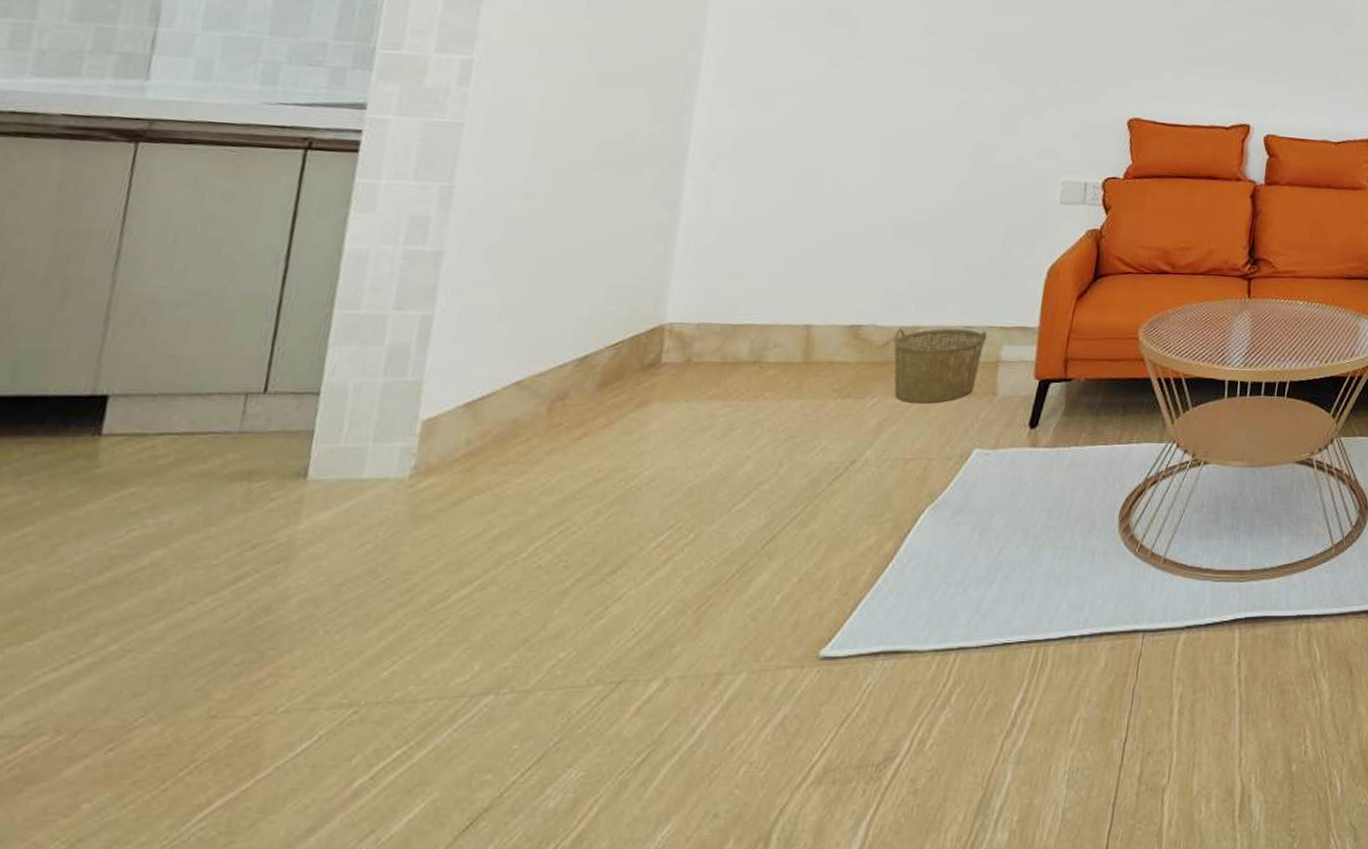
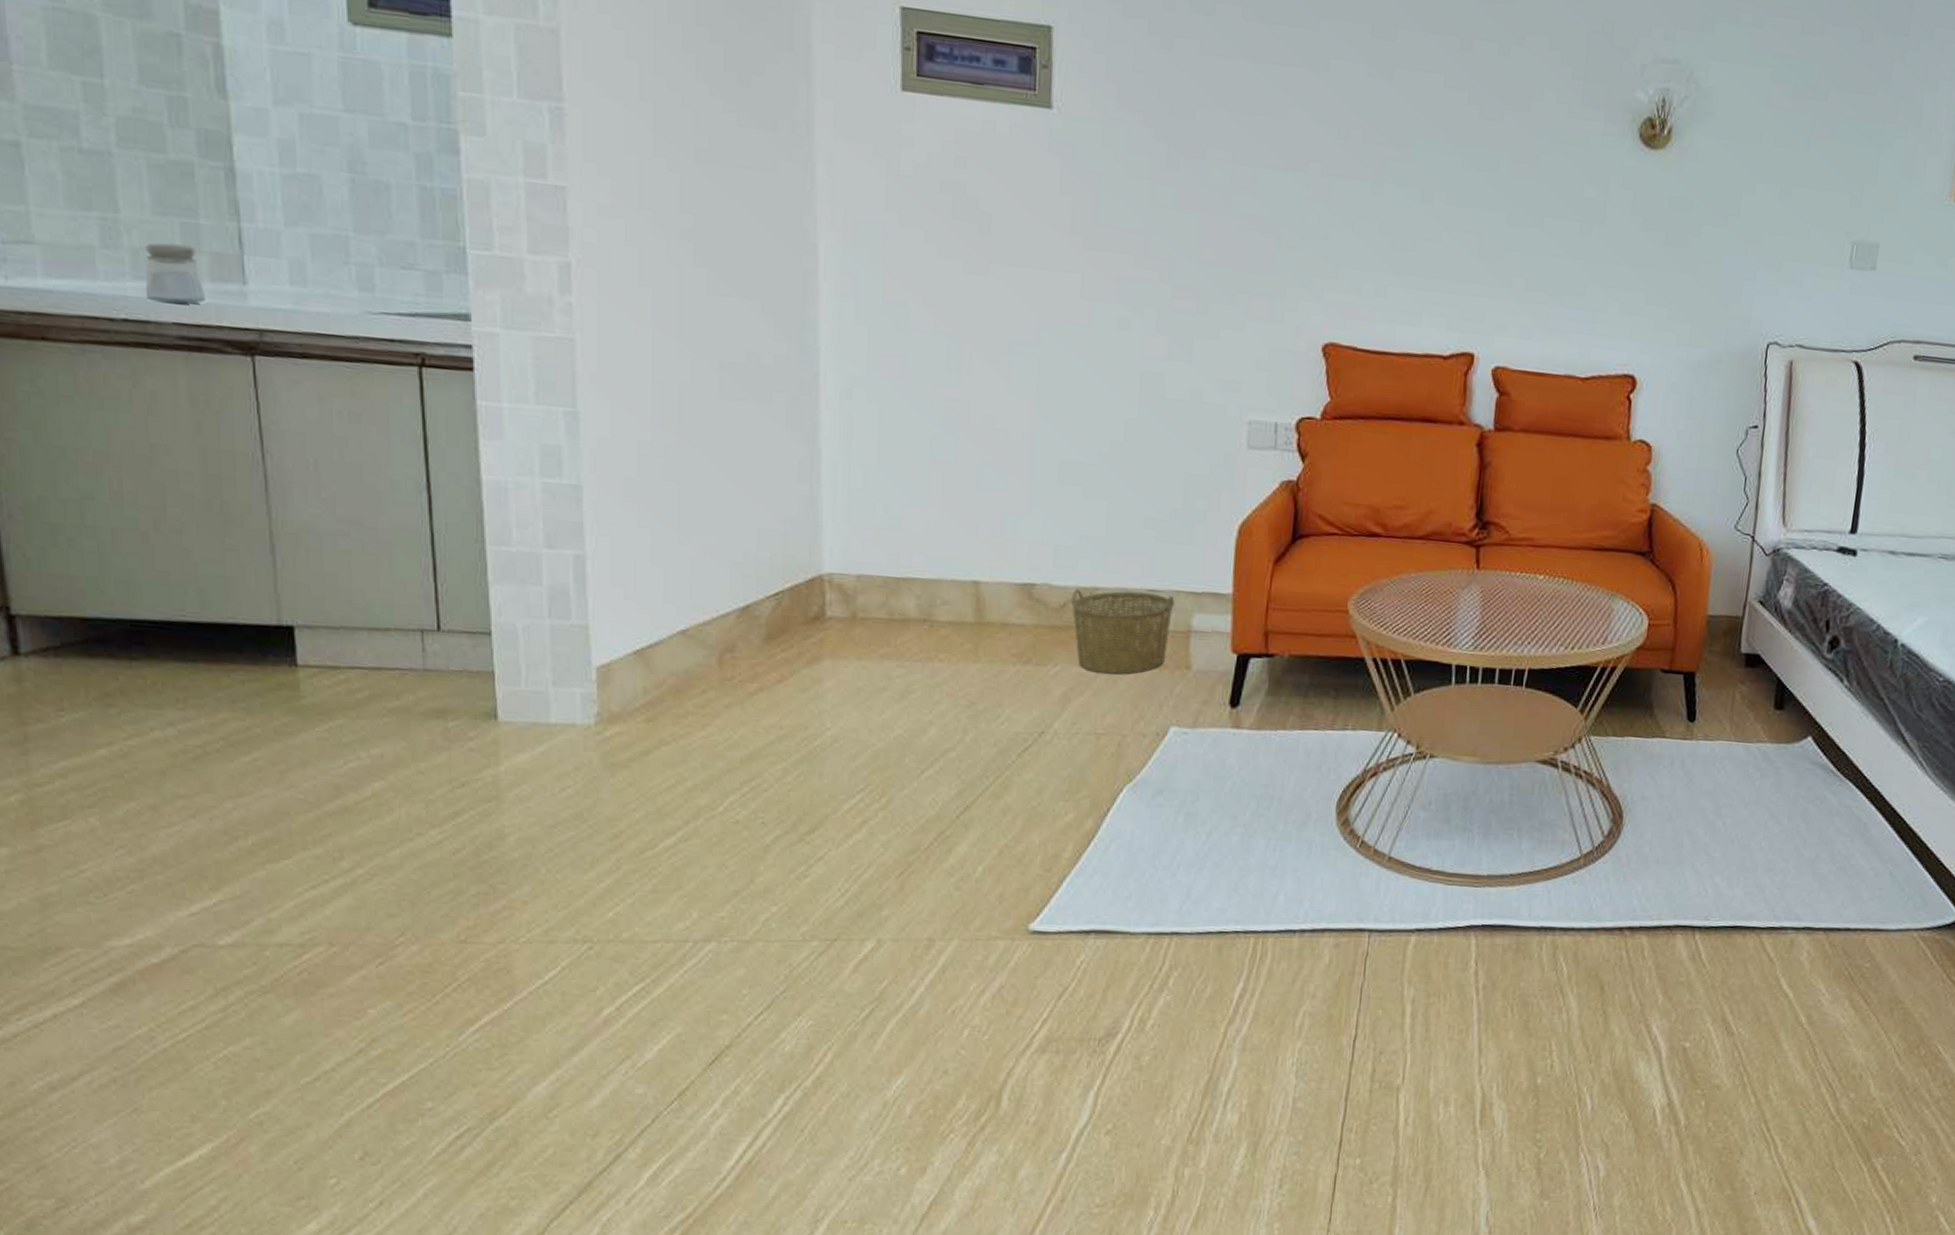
salt shaker: none [40,44,106,98] -> present [145,242,206,305]

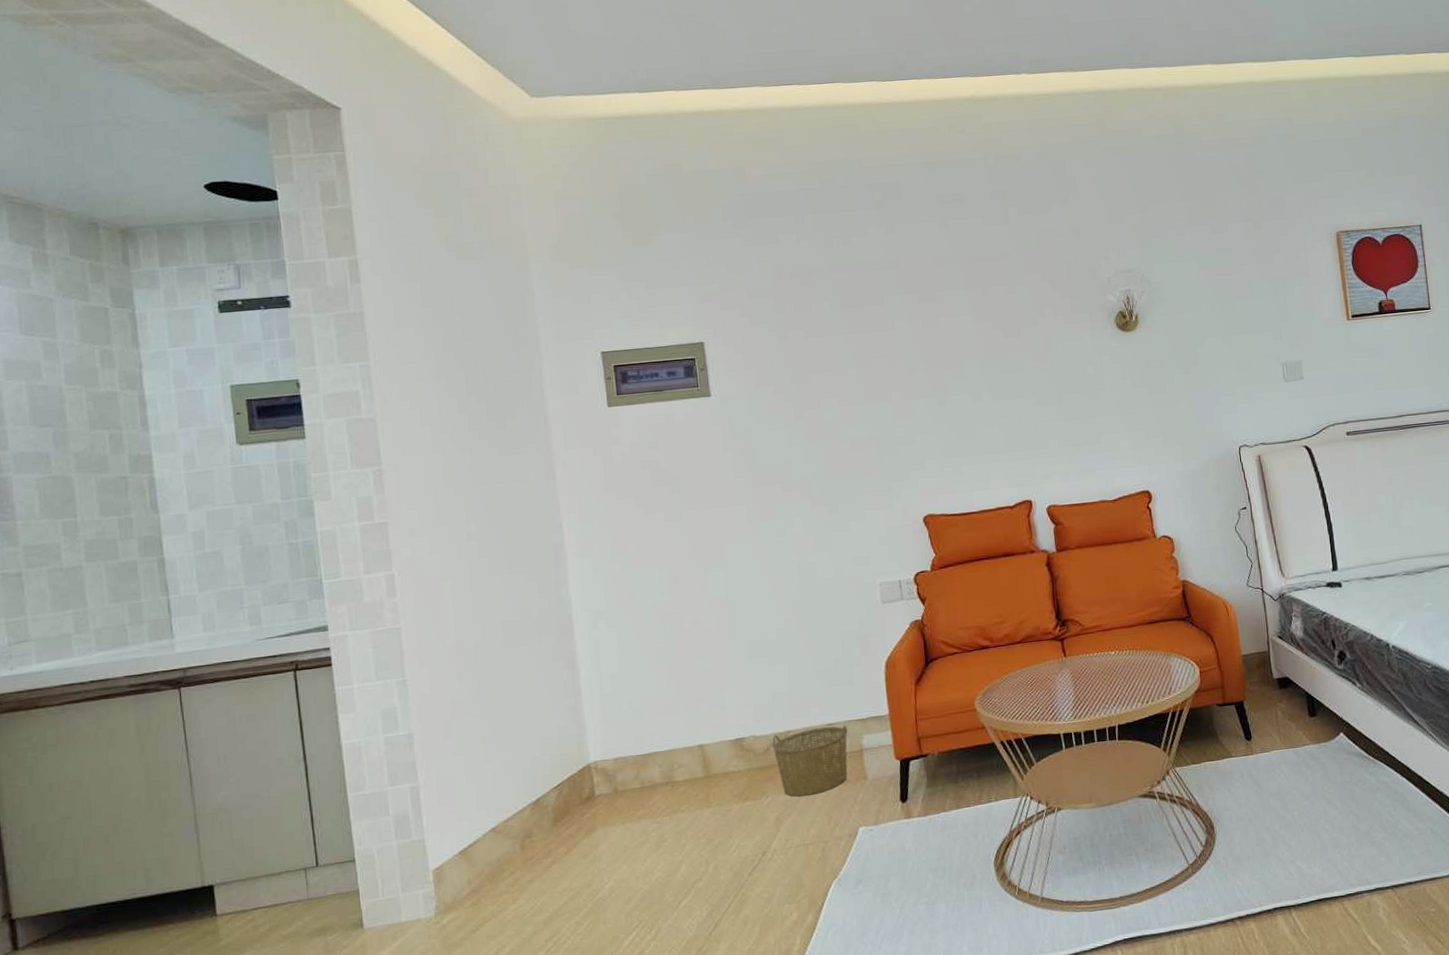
salt shaker: present [145,242,206,305] -> none [105,619,146,664]

